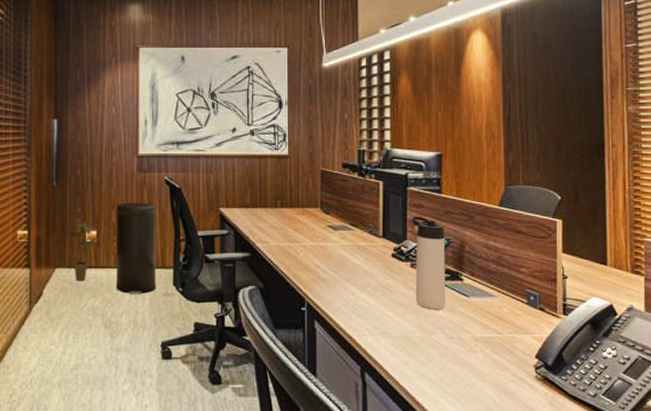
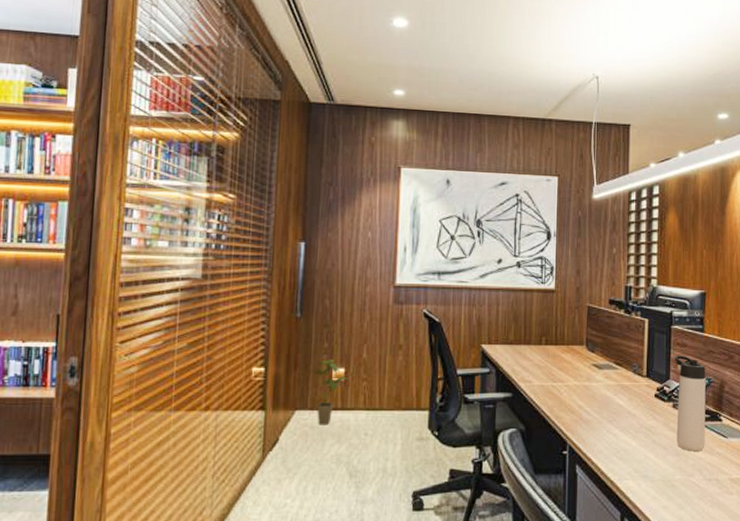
pedal bin: present [117,202,157,294] -> none [365,336,413,439]

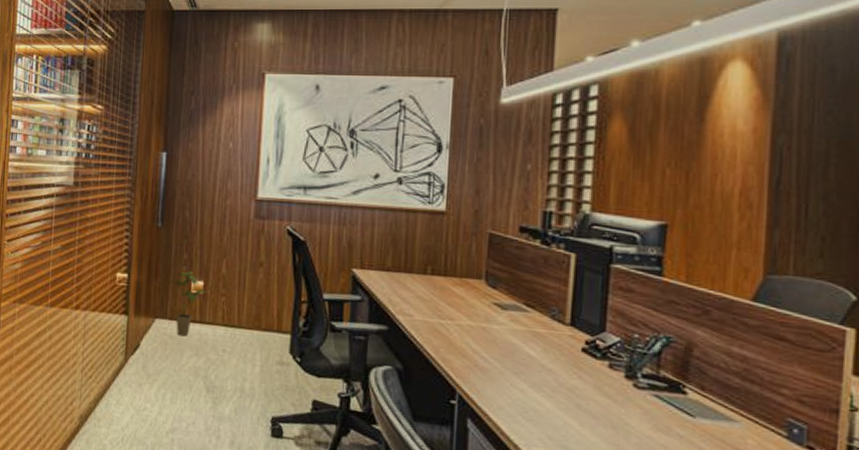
thermos bottle: present [675,355,706,451] -> none [612,302,663,429]

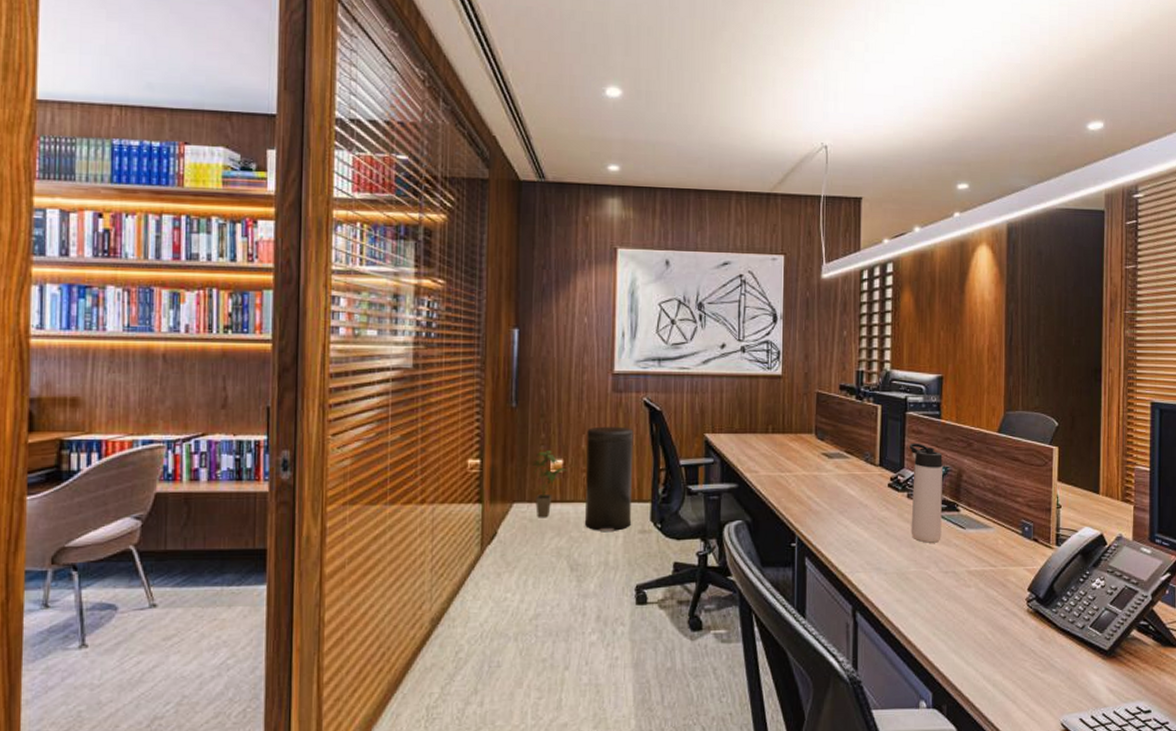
pedal bin: none [223,252,275,359] -> present [585,426,634,531]
thermos bottle: none [612,302,663,429] -> present [909,442,943,543]

